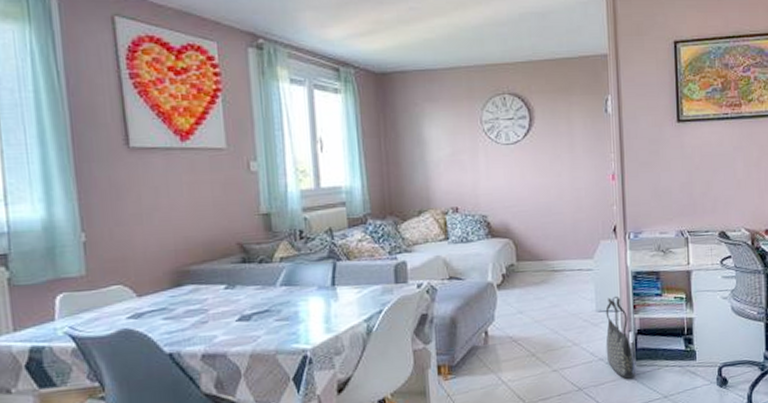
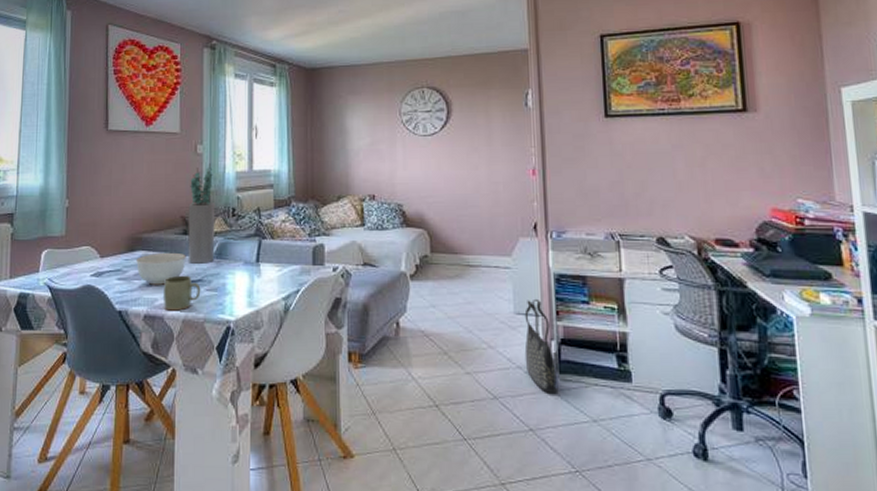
bowl: none [185,283,248,321] -> present [136,252,186,285]
mug: none [222,306,269,347] -> present [163,275,201,311]
vase: none [245,182,283,294] -> present [188,163,216,264]

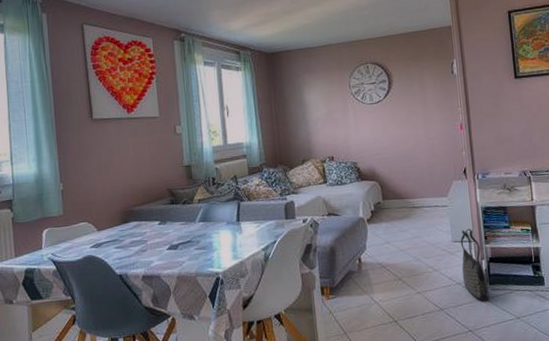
bowl: present [136,252,186,285] -> none [131,220,176,250]
mug: present [163,275,201,311] -> none [157,238,191,270]
vase: present [188,163,216,264] -> none [172,141,201,228]

